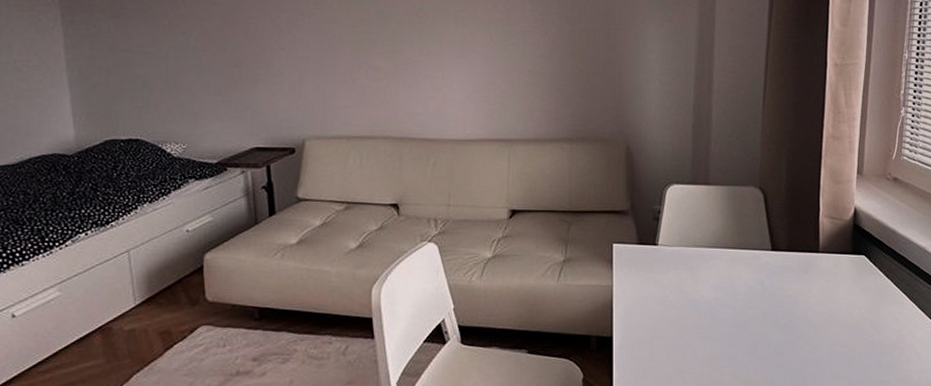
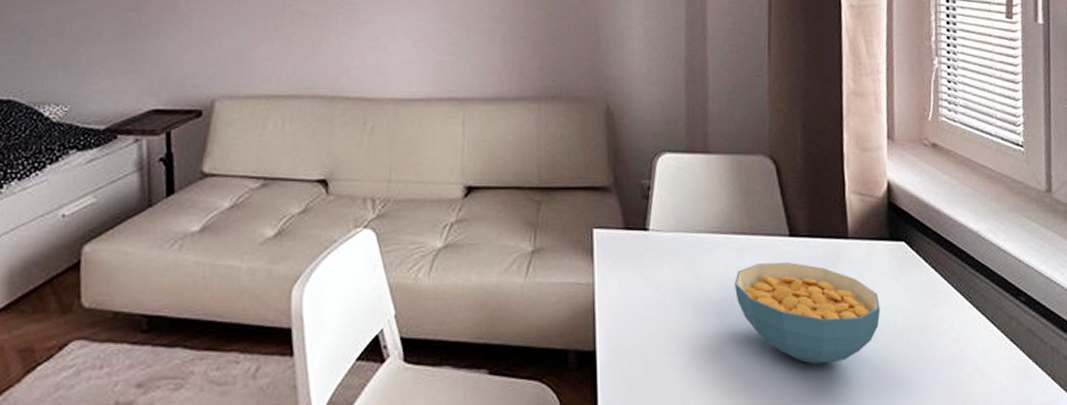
cereal bowl: none [725,271,841,348] -> present [734,262,881,365]

